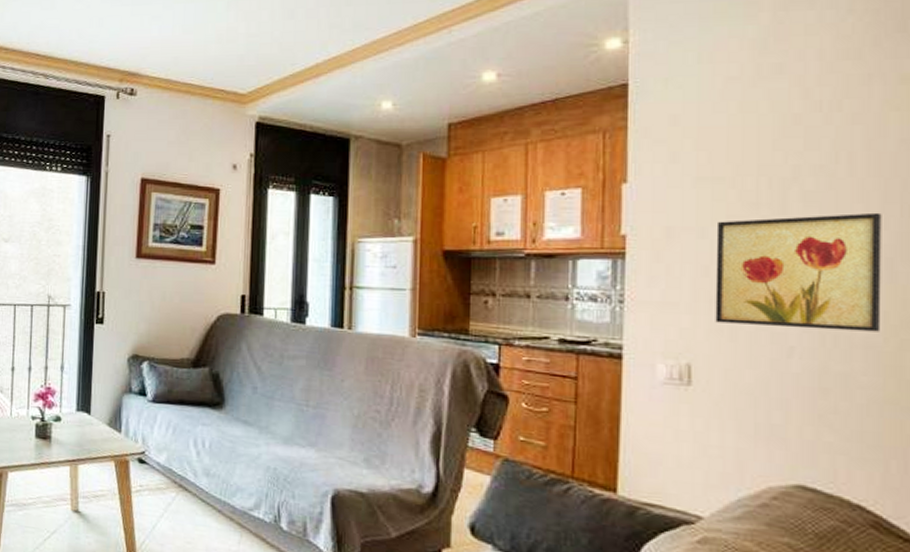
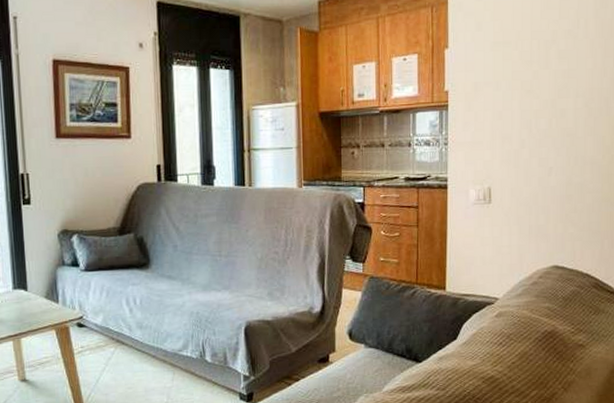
wall art: present [715,212,882,332] -> none [505,64,603,154]

